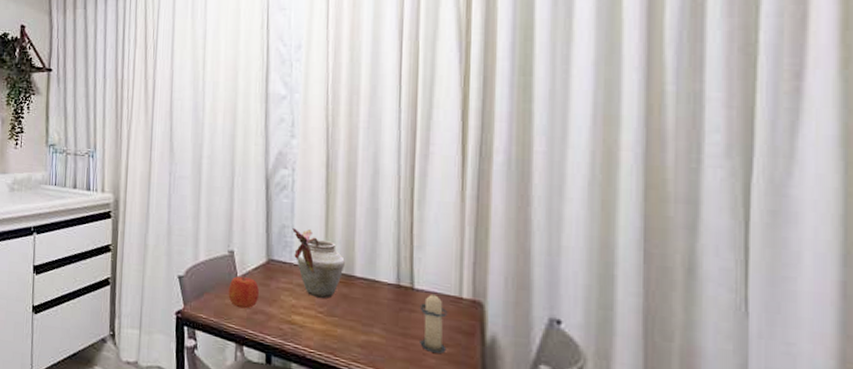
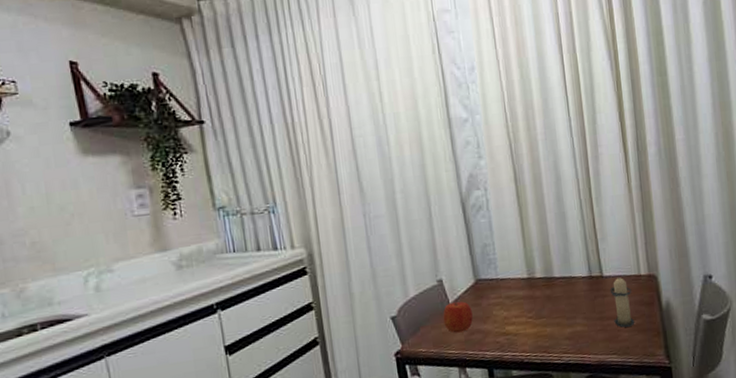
vase: present [292,227,345,298] -> none [493,243,545,305]

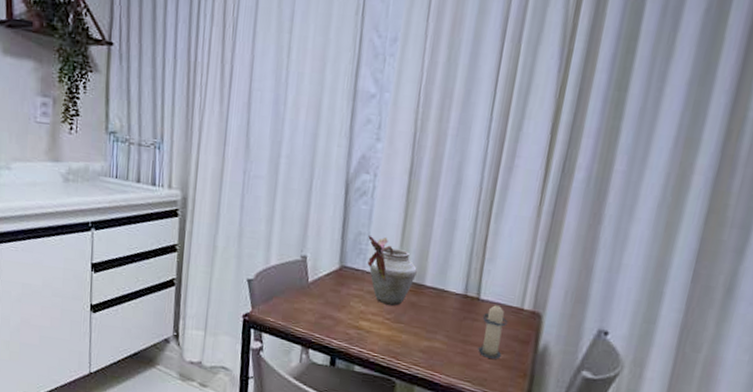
apple: present [443,300,473,333] -> none [297,280,329,314]
vase: none [493,243,545,305] -> present [367,235,417,306]

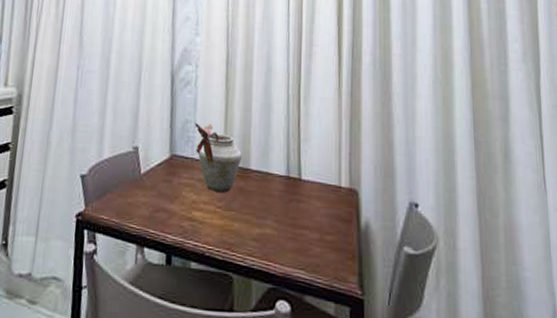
candle: present [478,301,508,359] -> none [306,181,330,242]

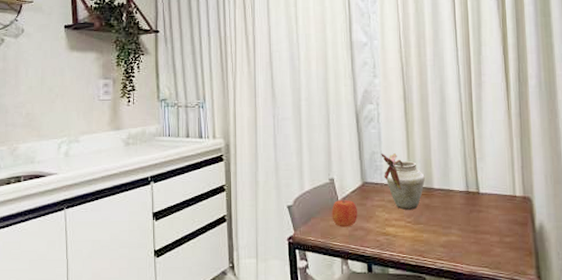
apple: none [131,171,162,207] -> present [332,198,357,227]

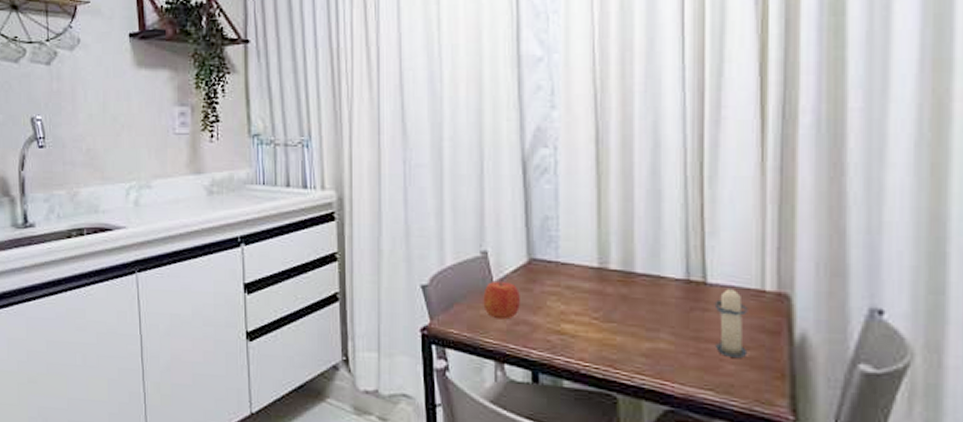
vase: present [381,153,425,210] -> none [557,218,622,301]
candle: none [485,193,508,243] -> present [714,284,748,358]

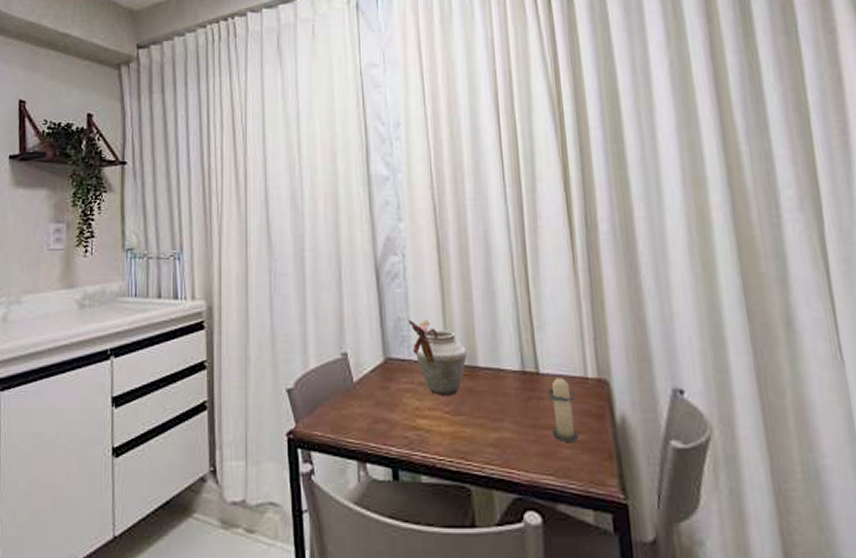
apple: present [483,279,520,320] -> none [344,379,379,419]
vase: none [557,218,622,301] -> present [408,319,467,395]

